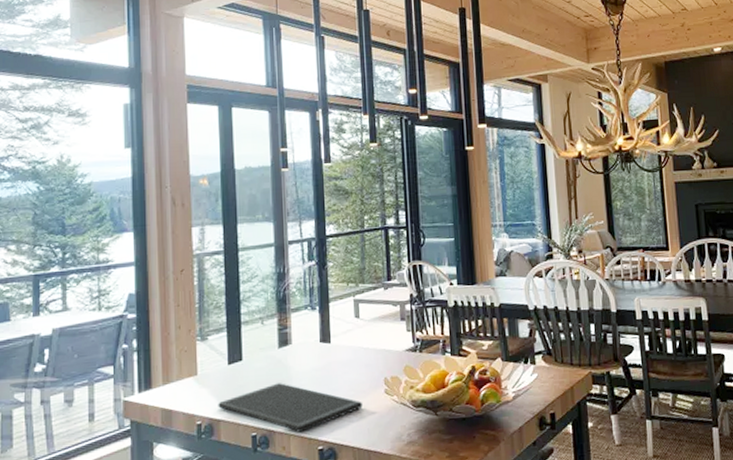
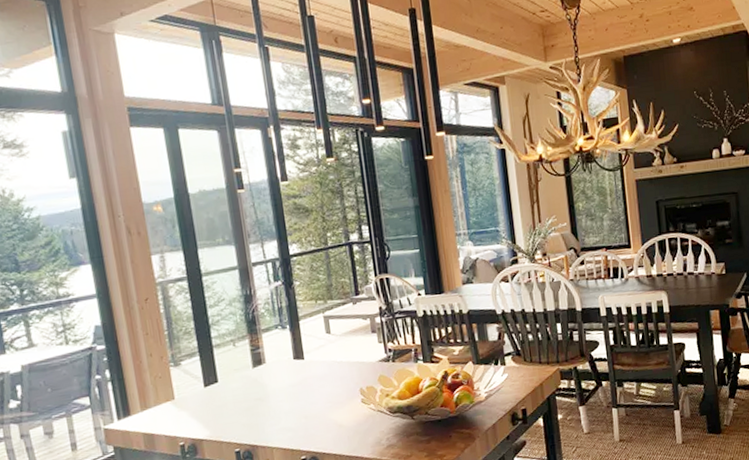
cutting board: present [218,383,362,432] -> none [198,400,341,445]

